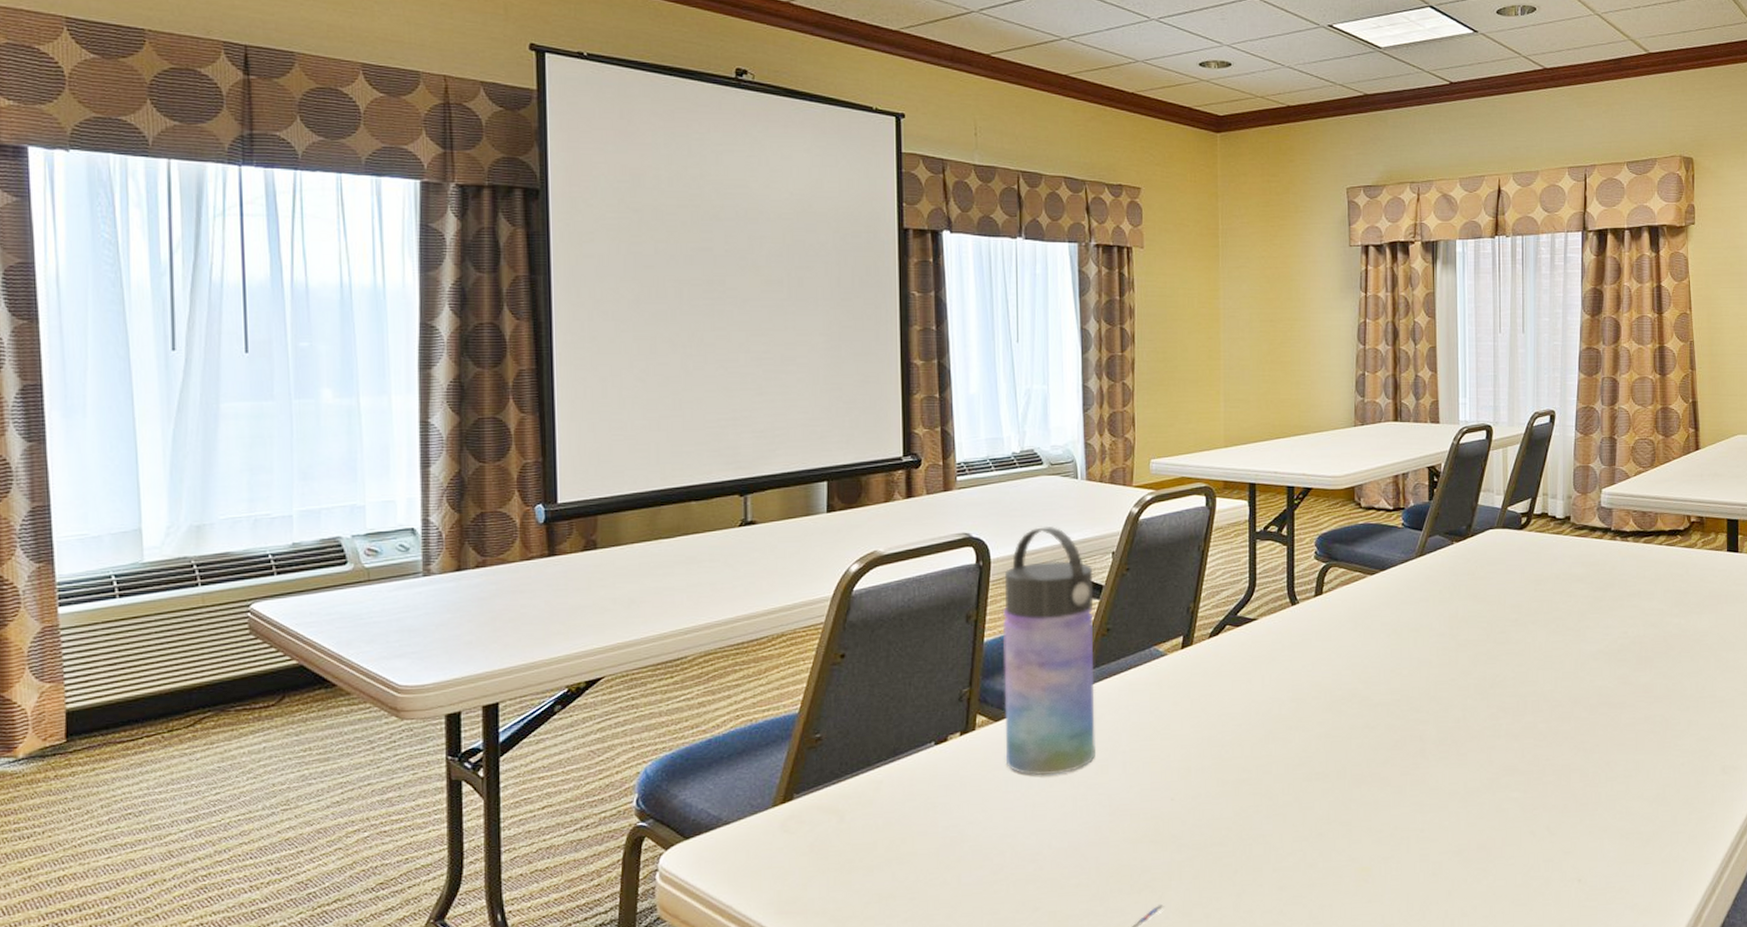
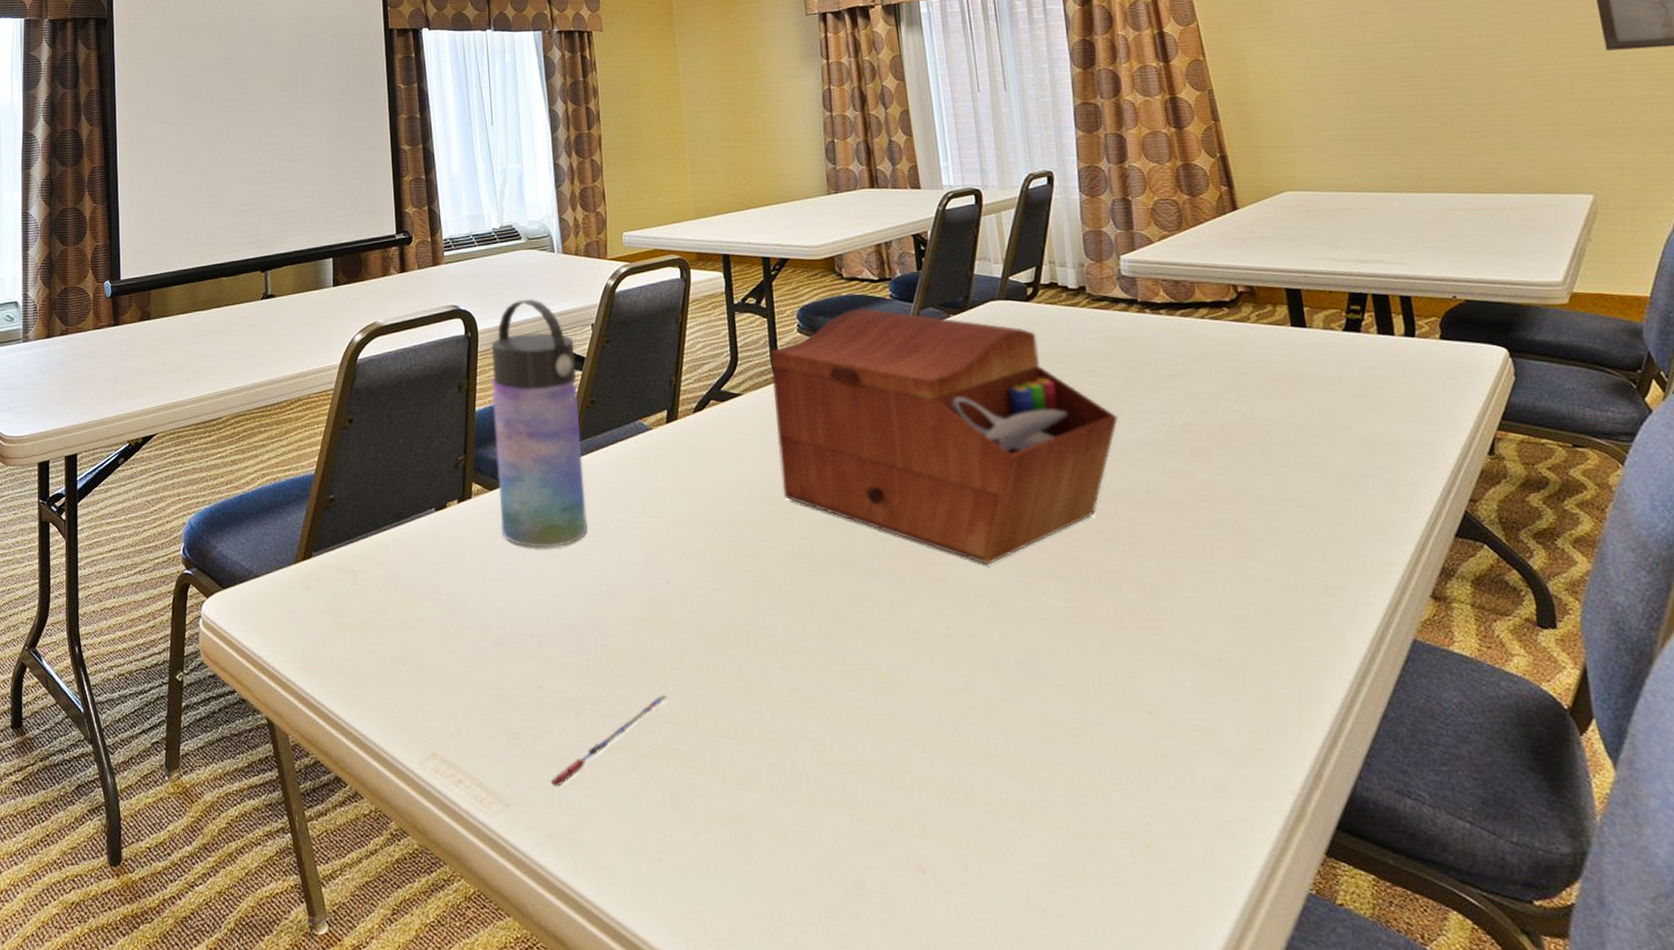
sewing box: none [1286,535,1583,766] -> present [769,308,1118,565]

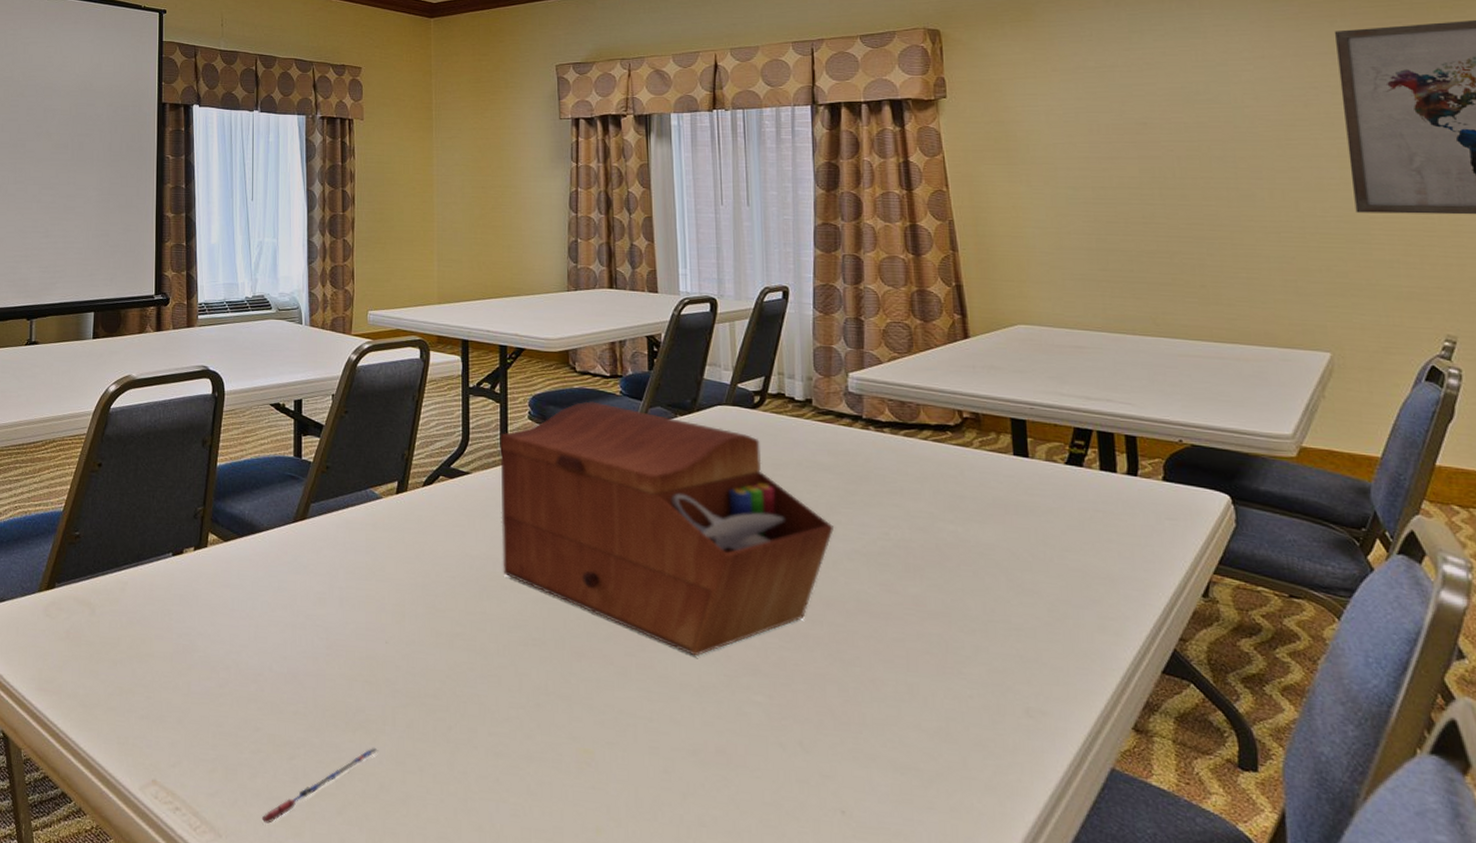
water bottle: present [491,299,588,548] -> none [233,366,315,601]

